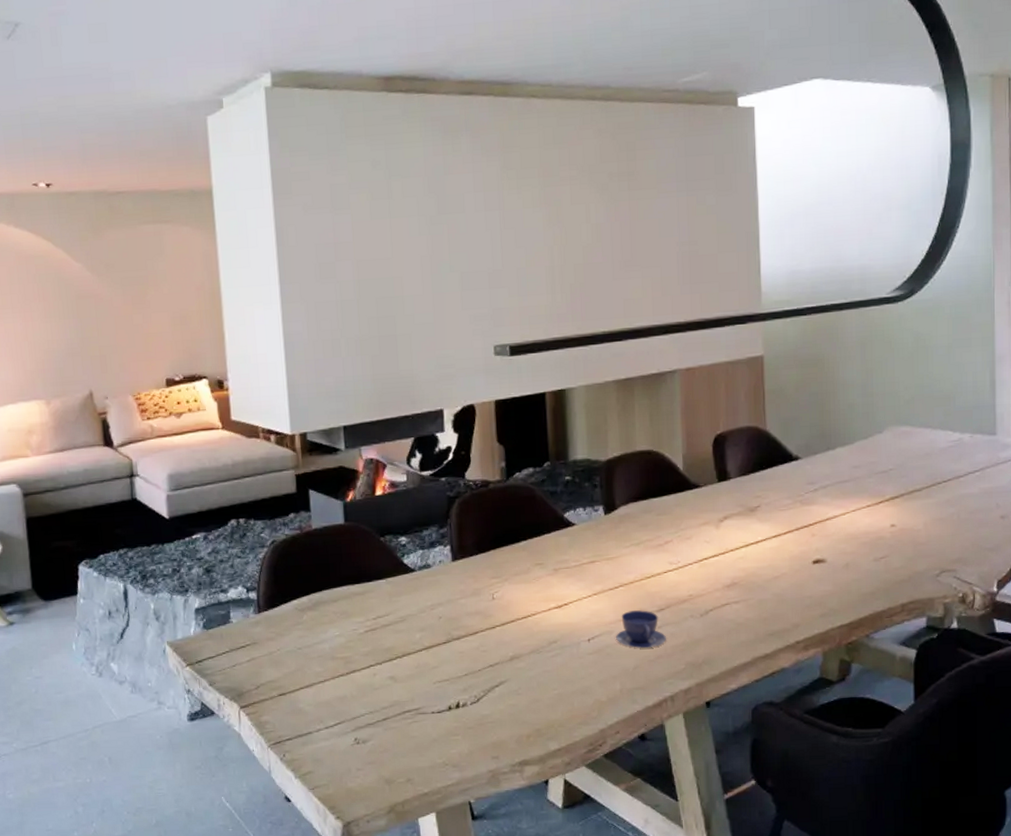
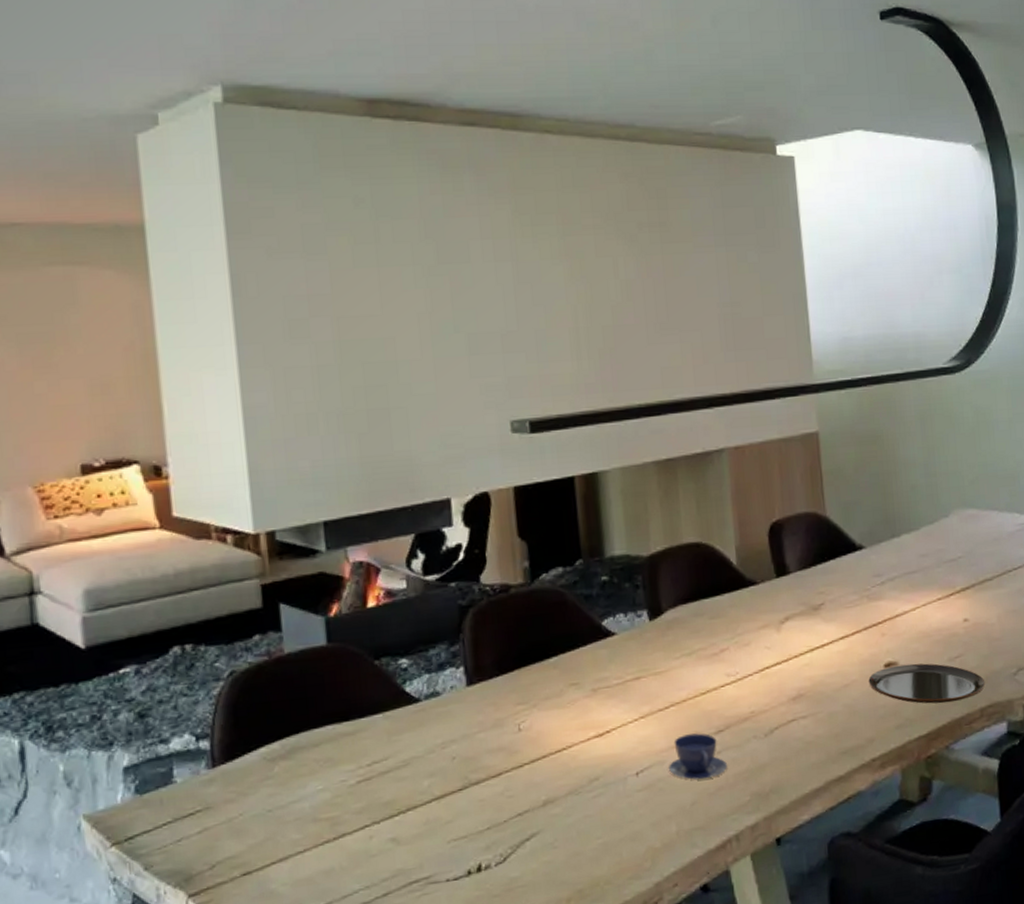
plate: none [797,561,908,598] -> present [868,663,986,704]

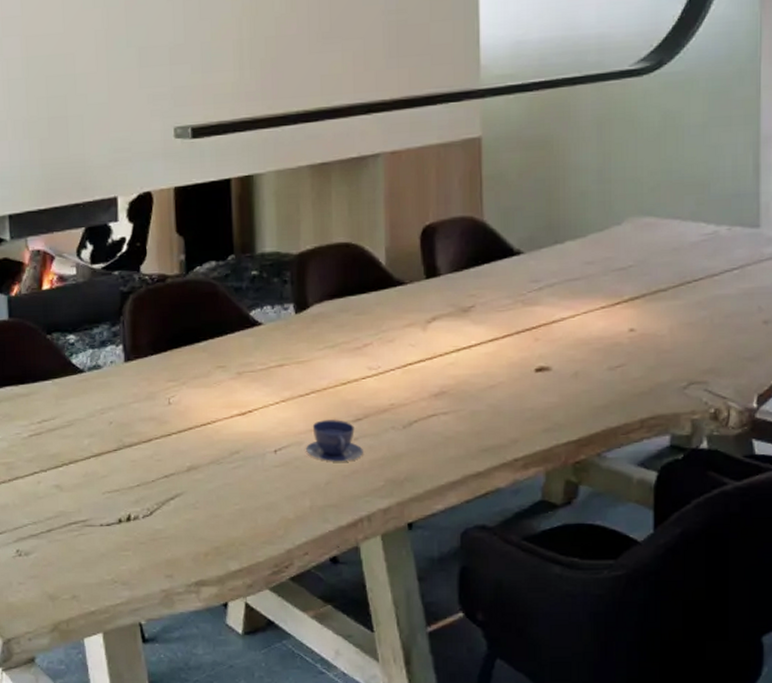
plate: present [868,663,986,704] -> none [517,370,649,411]

